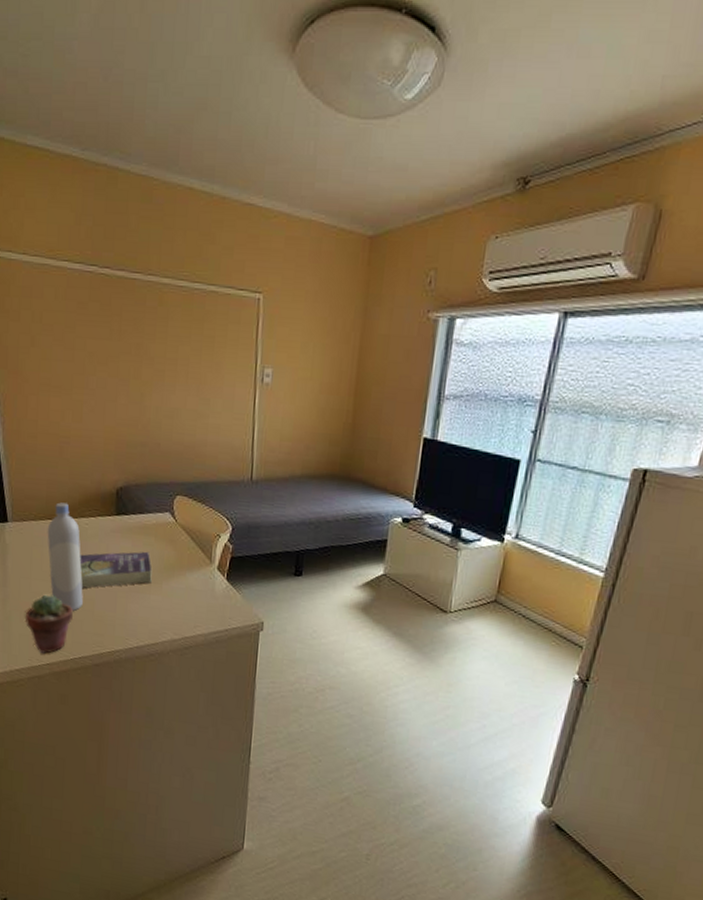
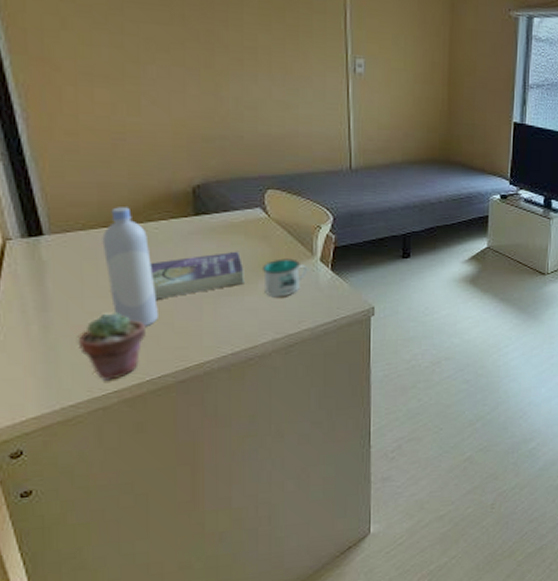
mug: none [166,563,206,601] -> present [261,258,308,297]

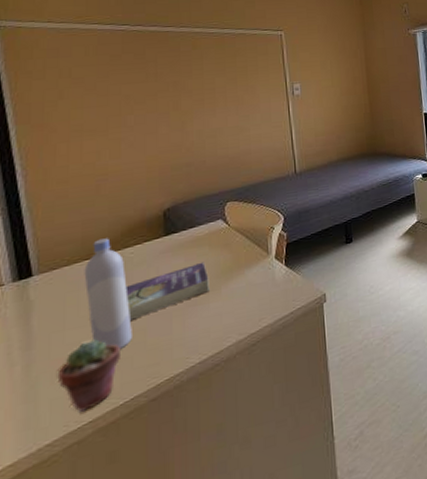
mug: present [261,258,308,297] -> none [224,260,265,300]

